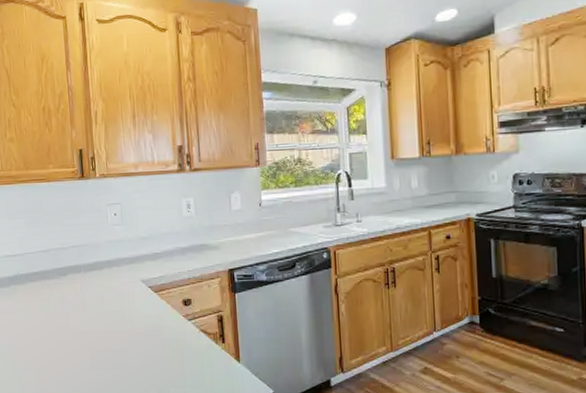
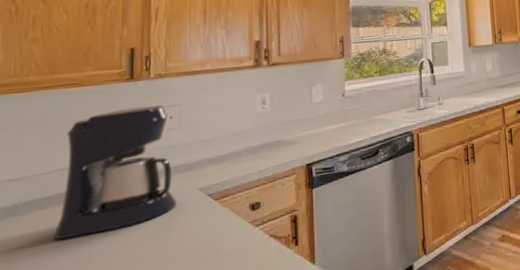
coffee maker: none [42,202,126,308] -> present [53,105,177,240]

